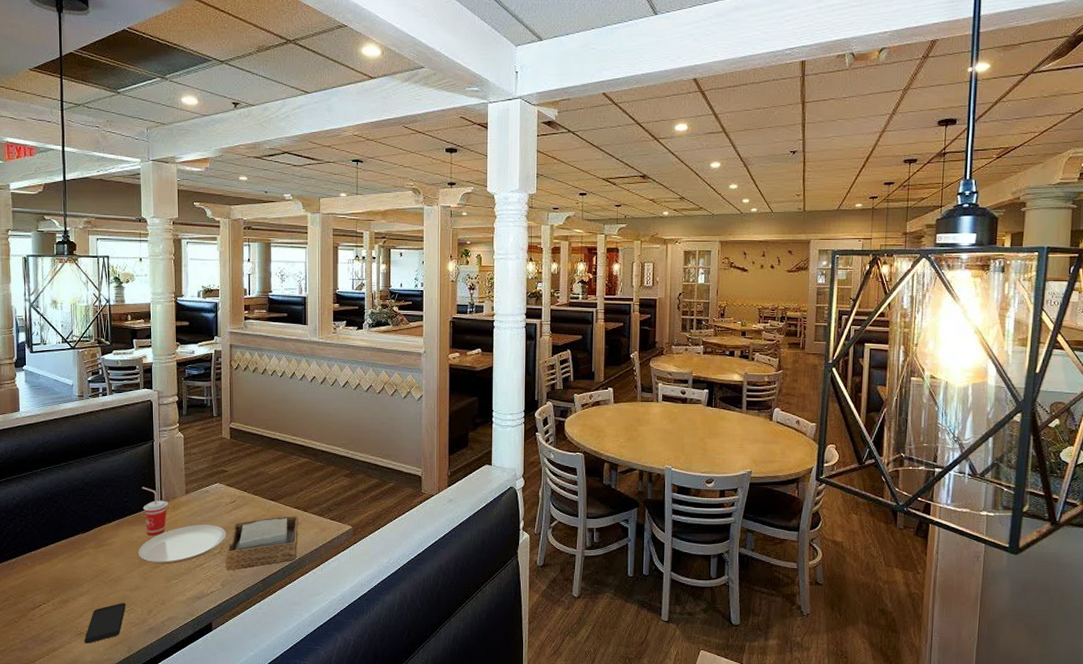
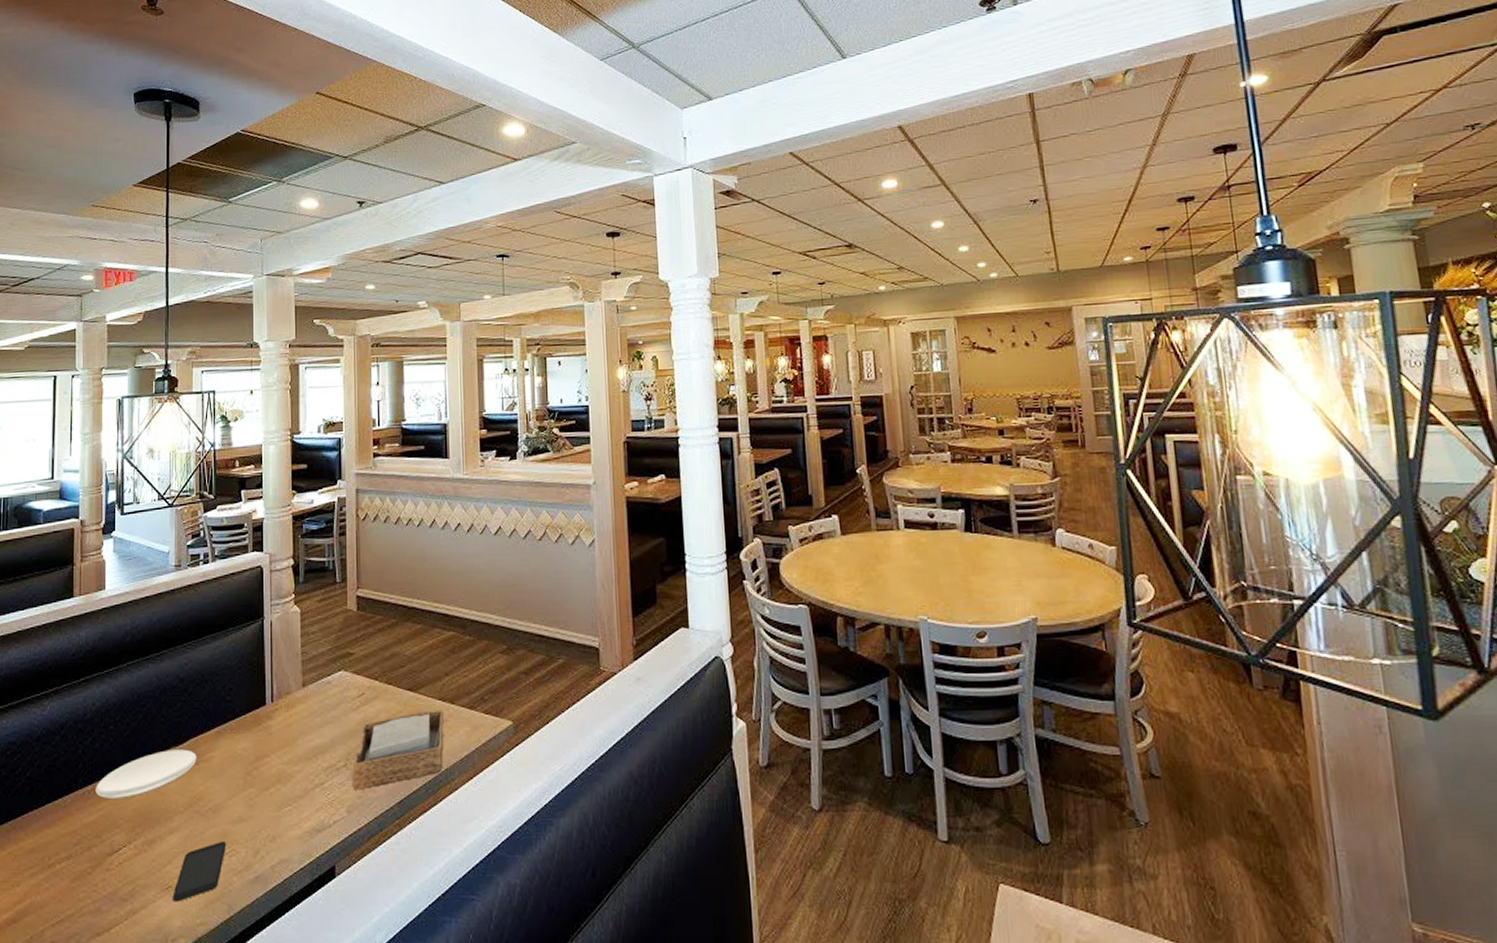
plate: none [19,535,101,570] -> present [95,749,197,800]
plate: present [138,524,226,564] -> none [243,727,353,785]
beverage cup: present [141,487,168,536] -> none [248,680,281,746]

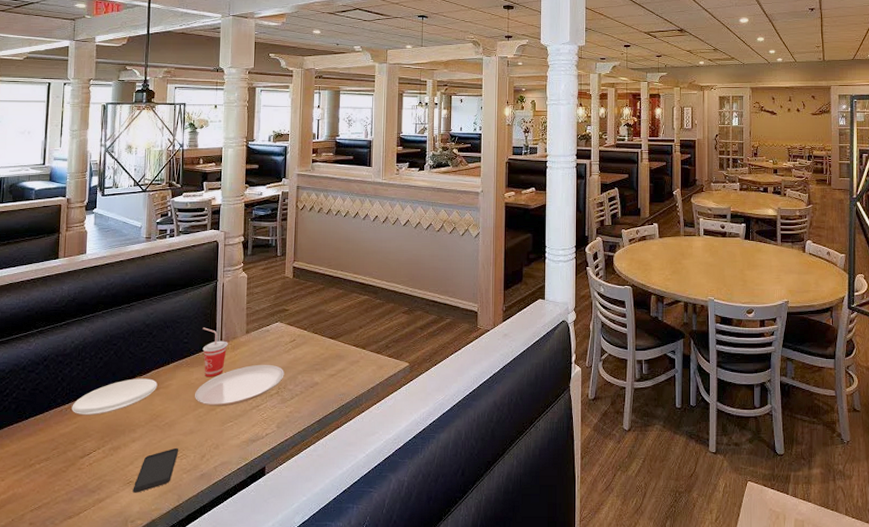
plate: none [243,727,353,785] -> present [195,364,284,407]
beverage cup: none [248,680,281,746] -> present [202,327,228,377]
napkin holder: present [352,709,444,790] -> none [282,353,356,411]

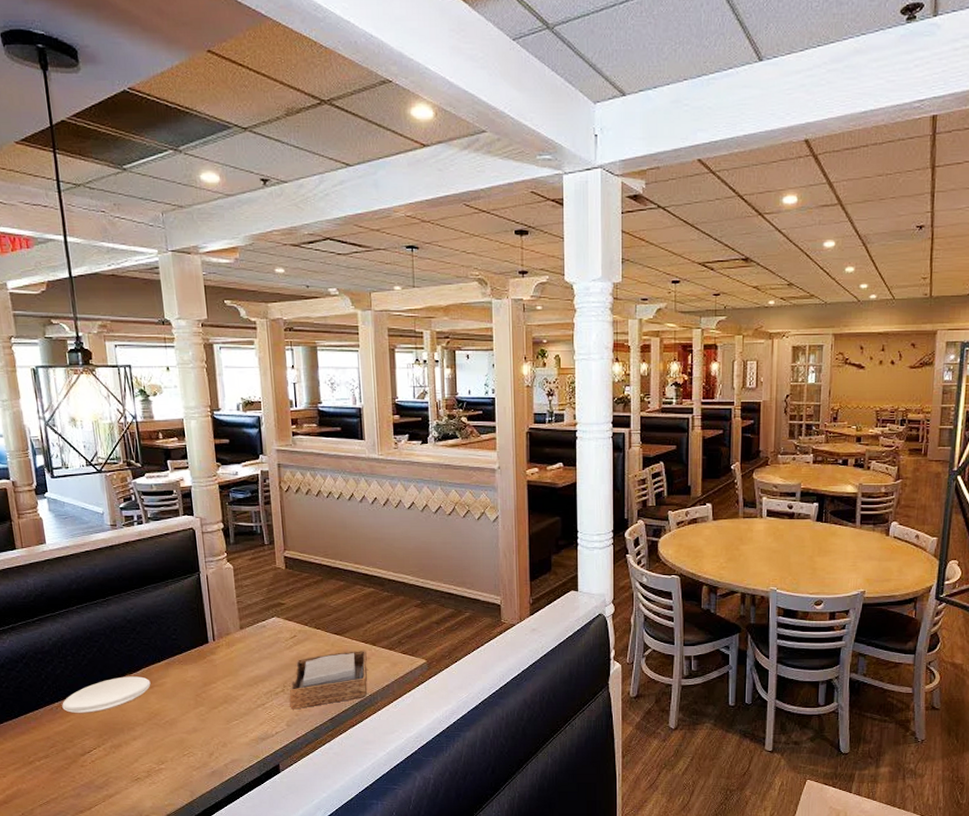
mobile phone: present [133,447,179,493] -> none [142,745,185,789]
plate: present [195,364,284,407] -> none [193,661,288,705]
beverage cup: present [202,327,228,377] -> none [190,623,222,675]
napkin holder: none [282,353,356,411] -> present [289,650,368,710]

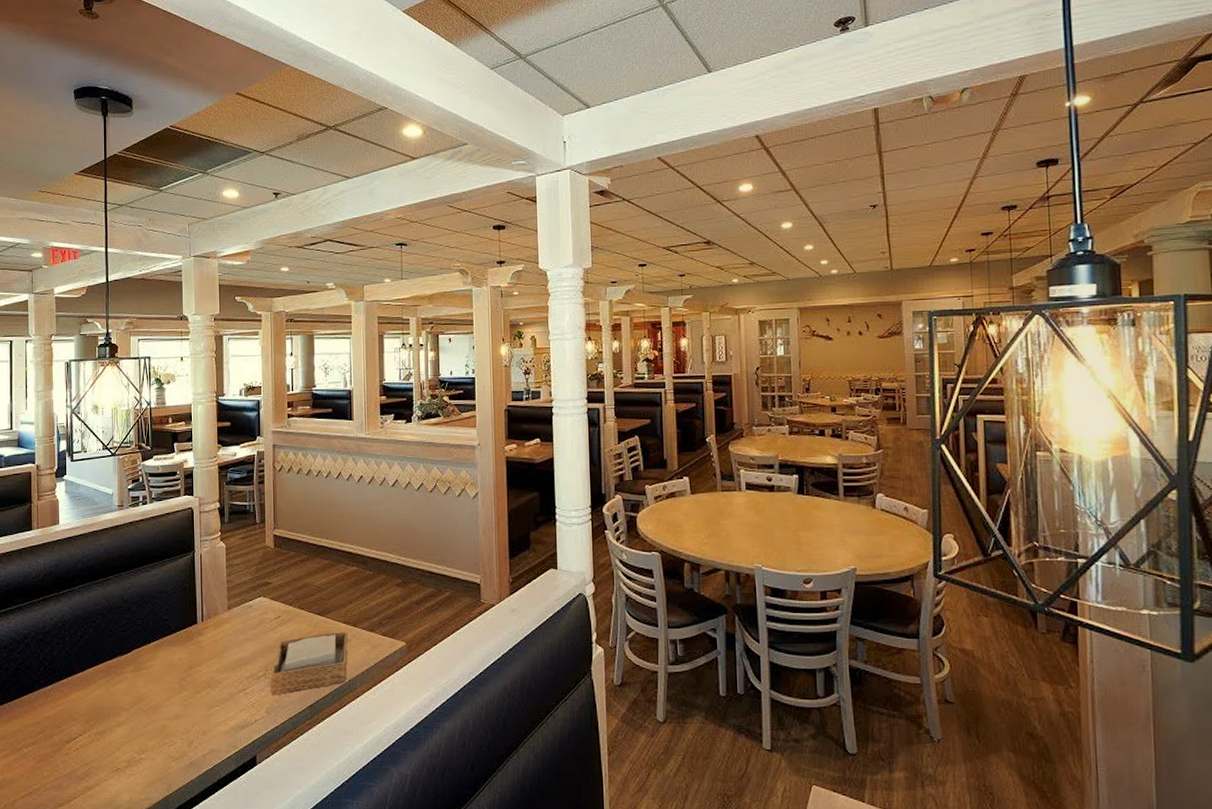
plate: present [62,676,151,714] -> none [55,658,140,698]

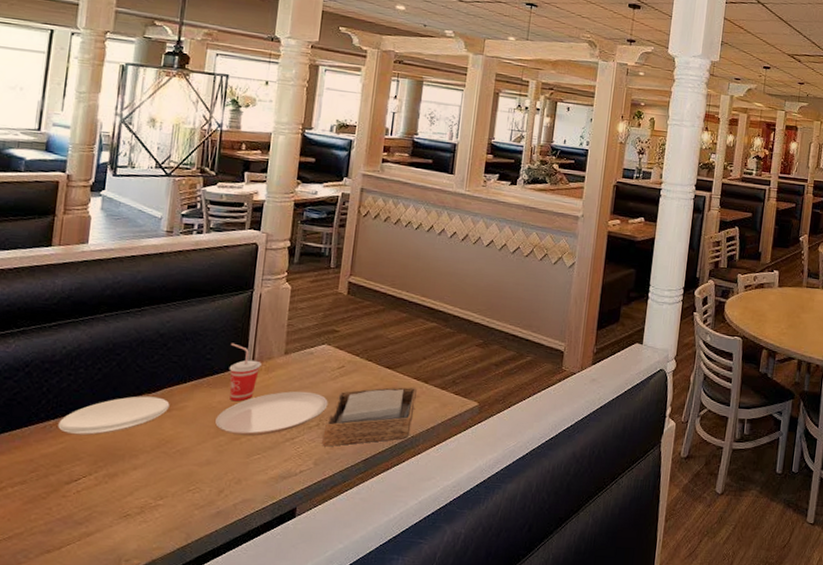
plate: none [55,658,140,698] -> present [58,396,170,436]
plate: none [178,643,271,690] -> present [215,391,328,436]
beverage cup: none [182,603,210,658] -> present [229,343,262,402]

